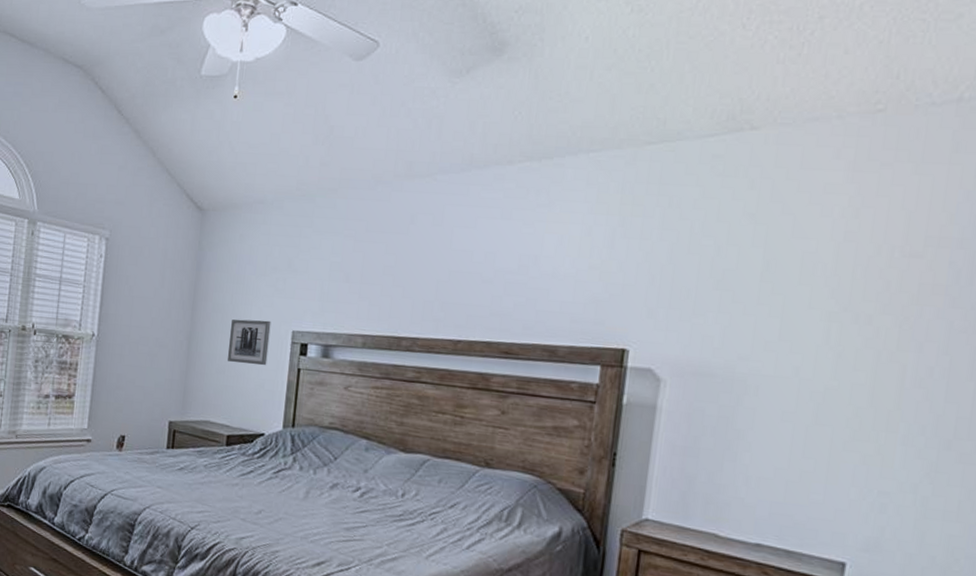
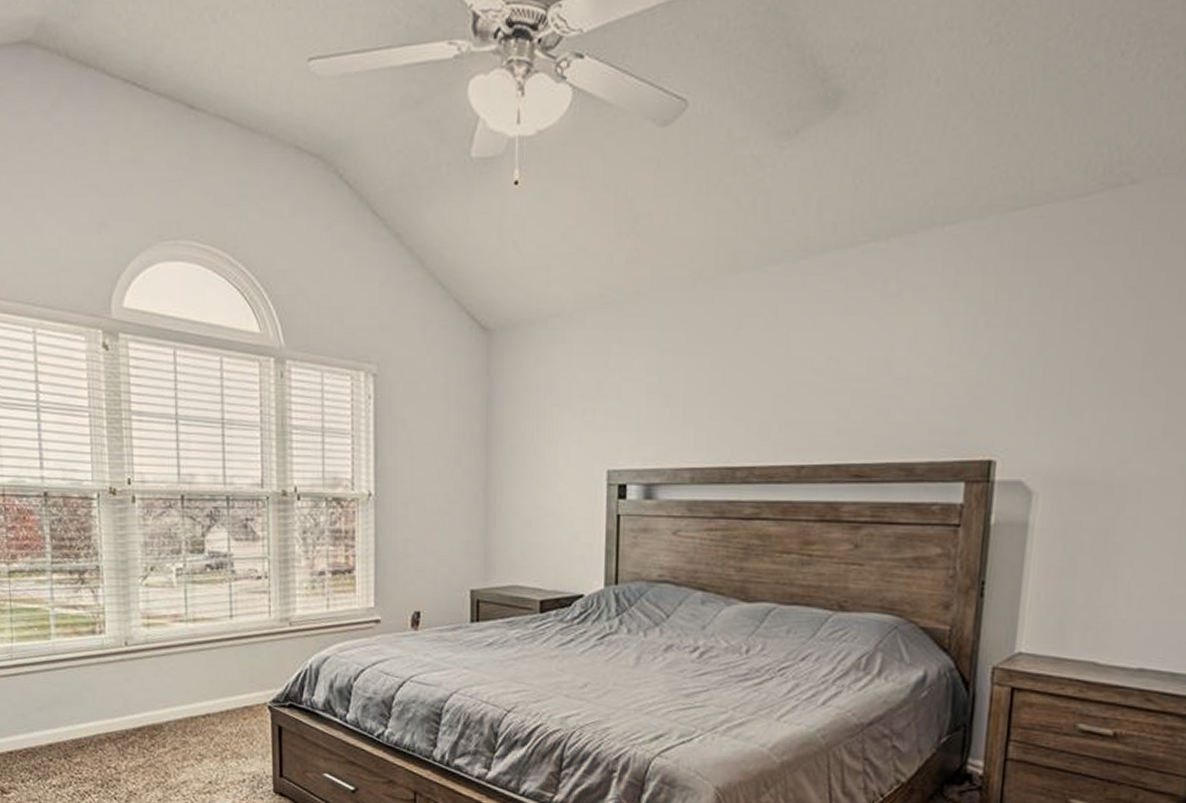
wall art: present [227,319,271,366] -> none [532,460,582,515]

